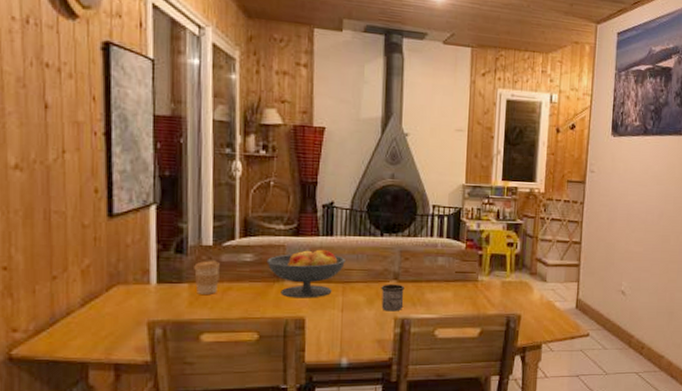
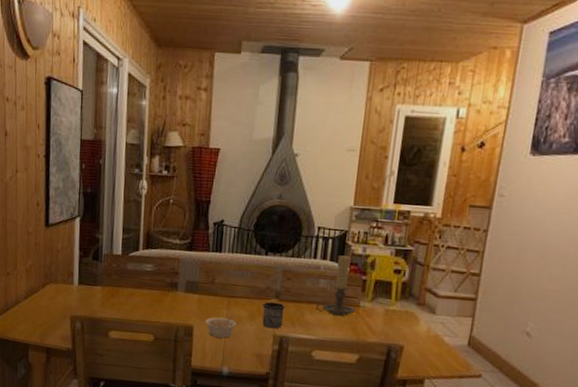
coffee cup: present [194,260,220,294] -> none [106,267,126,298]
fruit bowl: present [266,248,345,298] -> none [163,262,231,309]
legume: none [318,302,355,327] -> present [205,315,237,338]
candle holder: none [436,231,474,291] -> present [316,254,355,316]

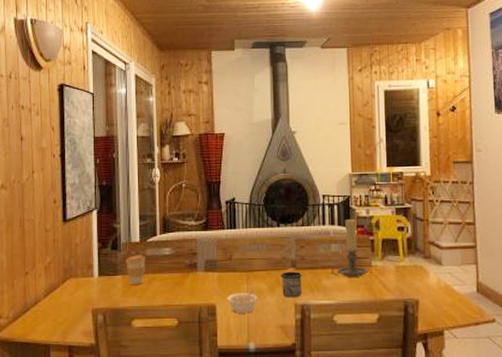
coffee cup: none [106,267,126,298] -> present [126,254,145,285]

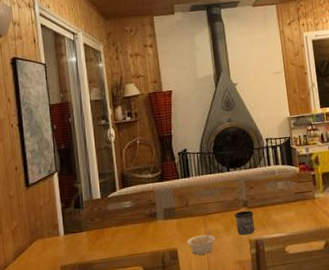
coffee cup: present [126,254,145,285] -> none [89,210,109,239]
candle holder: present [331,218,368,277] -> none [279,157,313,211]

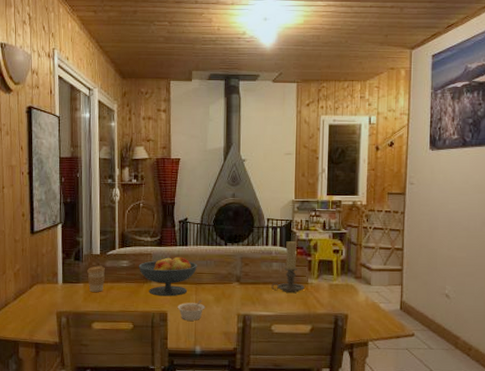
coffee cup: none [89,210,109,239] -> present [87,265,105,292]
fruit bowl: none [142,189,202,234] -> present [138,256,197,297]
mug: present [234,210,255,235] -> none [226,285,245,309]
candle holder: none [279,157,313,211] -> present [271,240,305,293]

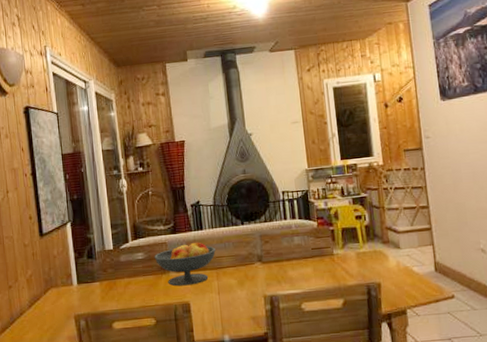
coffee cup: present [87,265,105,292] -> none [102,261,121,290]
legume: present [177,300,205,321] -> none [200,285,229,309]
candle holder: present [271,240,305,293] -> none [295,211,331,267]

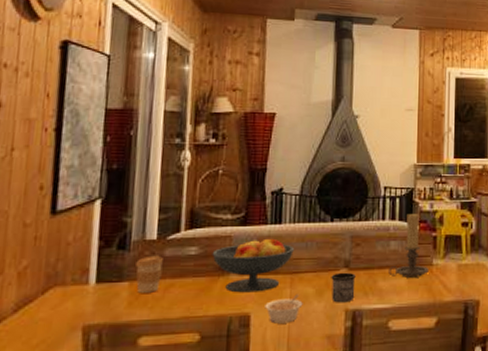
coffee cup: none [102,261,121,290] -> present [136,255,163,293]
legume: none [200,285,229,309] -> present [265,294,303,324]
mug: none [248,265,270,291] -> present [331,272,356,303]
candle holder: none [295,211,331,267] -> present [388,213,429,278]

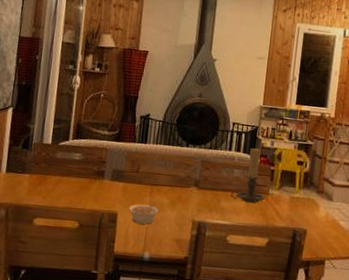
coffee cup: present [136,255,163,293] -> none [34,156,55,185]
fruit bowl: present [212,238,294,293] -> none [91,152,155,196]
mug: present [331,272,356,303] -> none [182,189,203,215]

